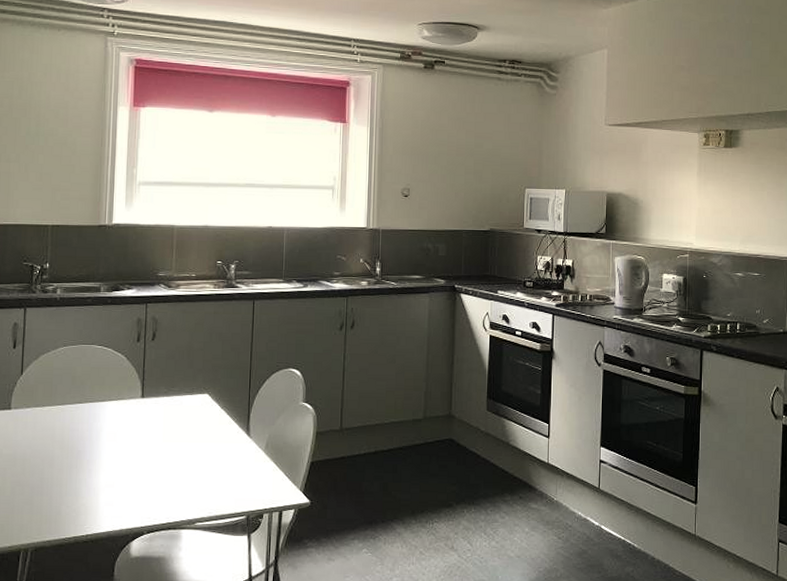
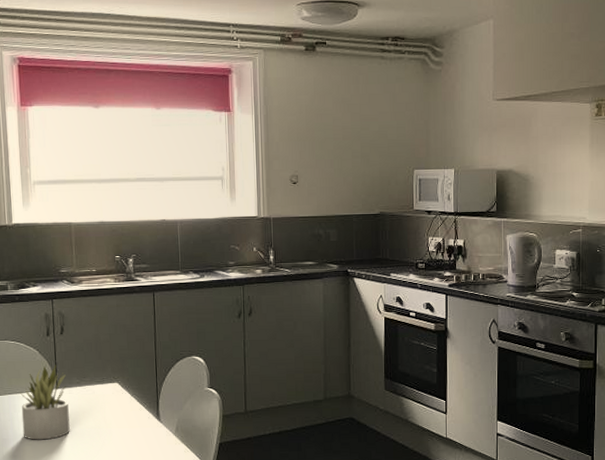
succulent plant: none [100,372,153,453] -> present [19,365,70,440]

